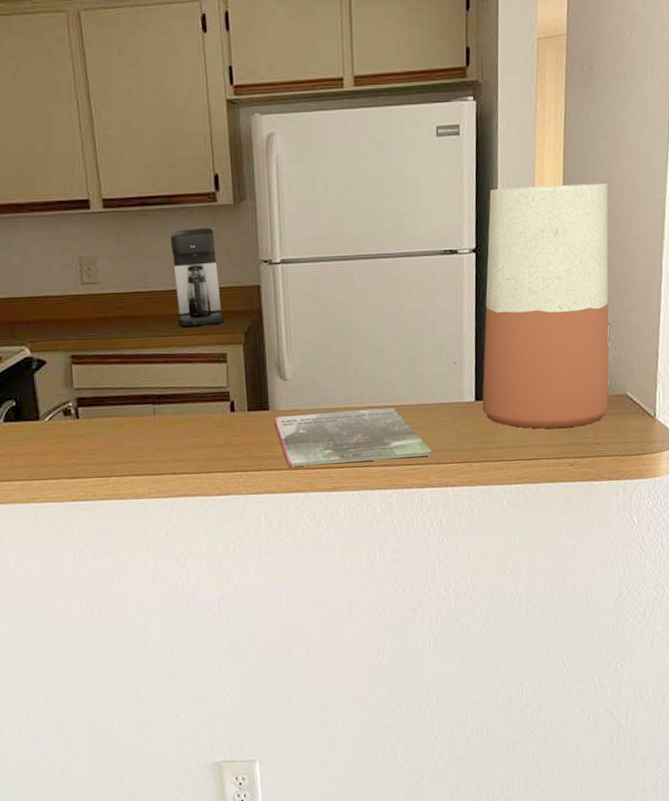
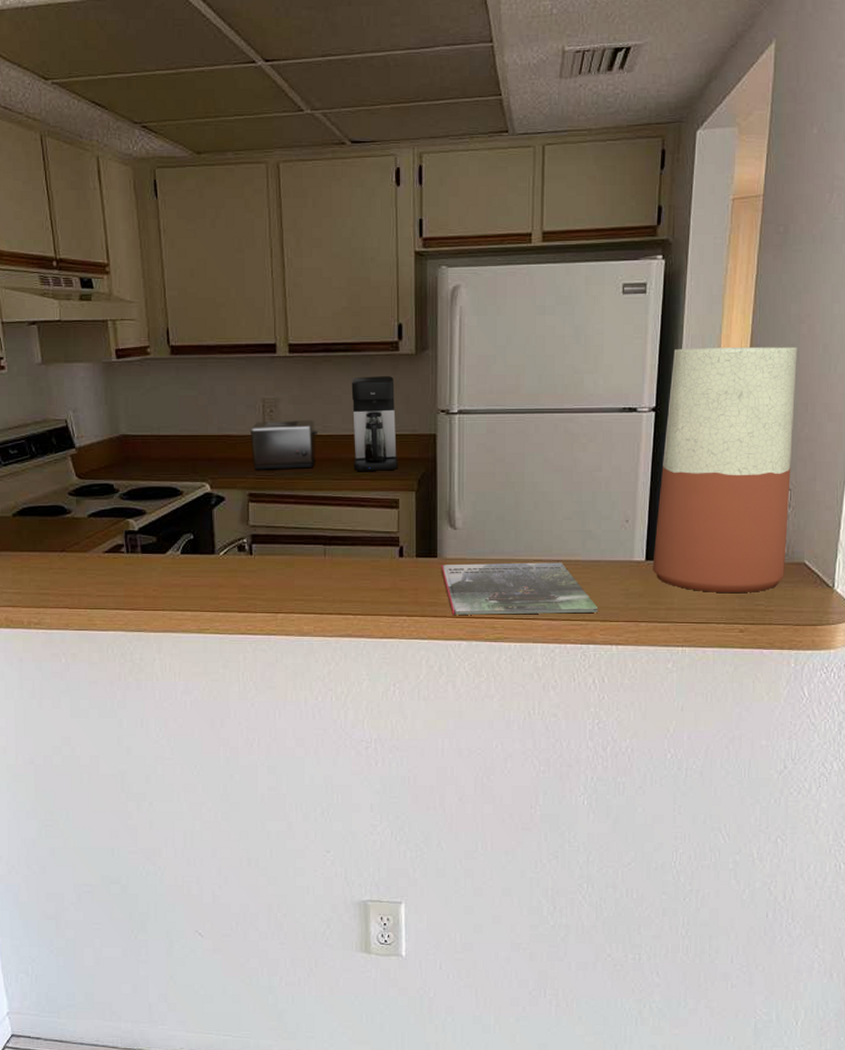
toaster: none [67,276,139,331] -> present [250,419,318,470]

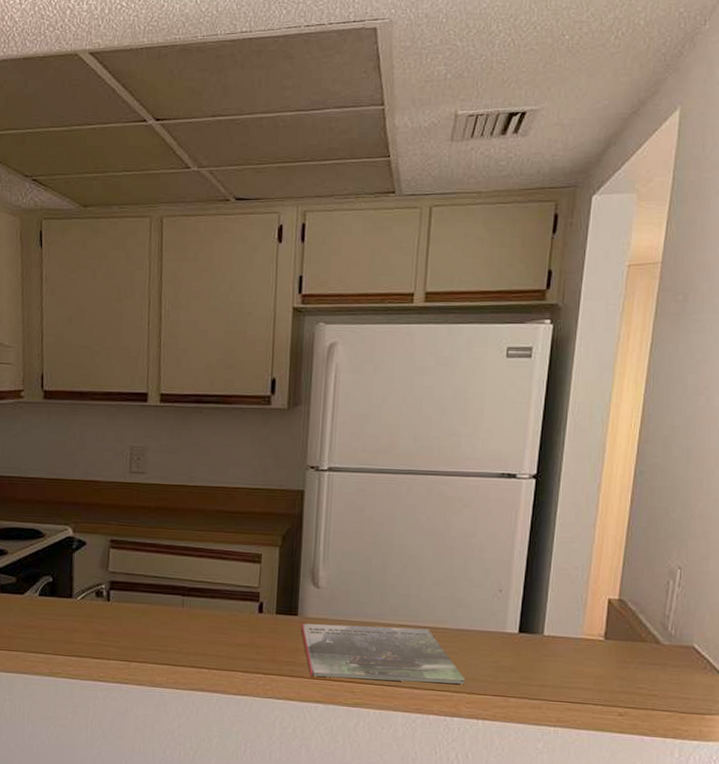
toaster: present [250,419,318,470] -> none [116,469,184,518]
coffee maker: present [351,376,398,472] -> none [218,429,265,525]
vase: present [652,346,798,594] -> none [526,415,694,674]

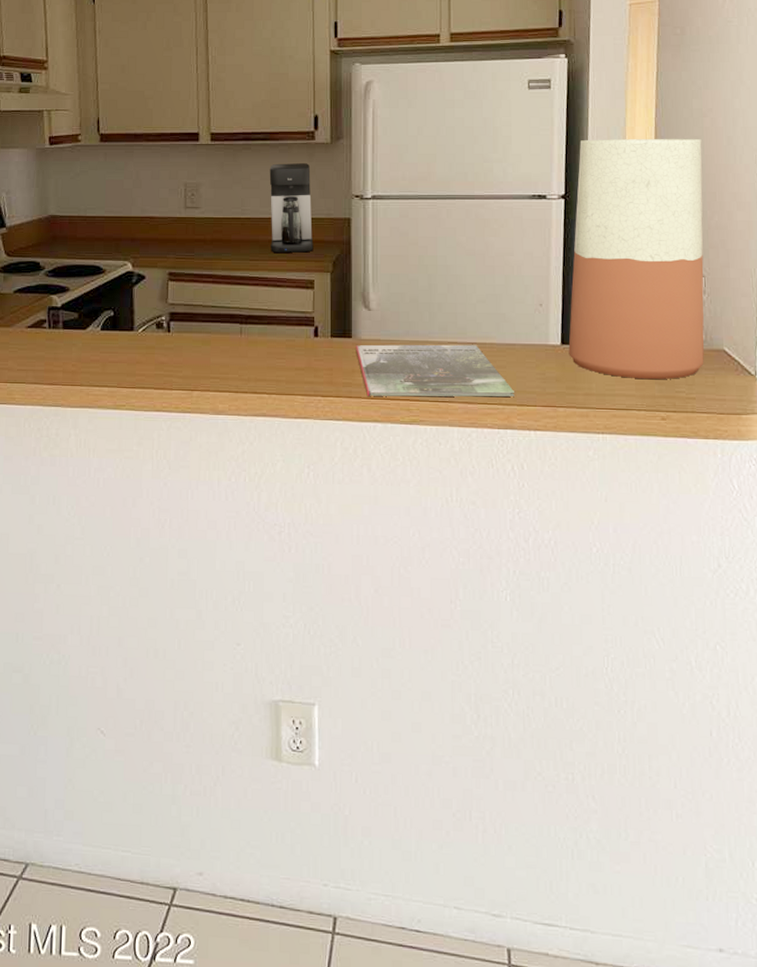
coffee maker: none [218,429,265,525] -> present [269,163,314,254]
vase: none [526,415,694,674] -> present [568,138,705,380]

